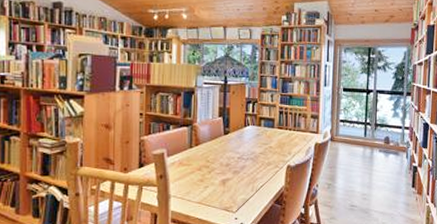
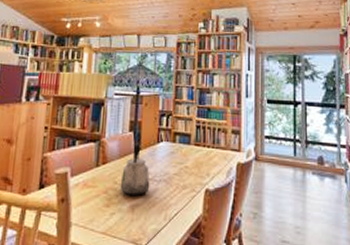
kettle: none [212,126,239,171] -> present [120,142,150,195]

